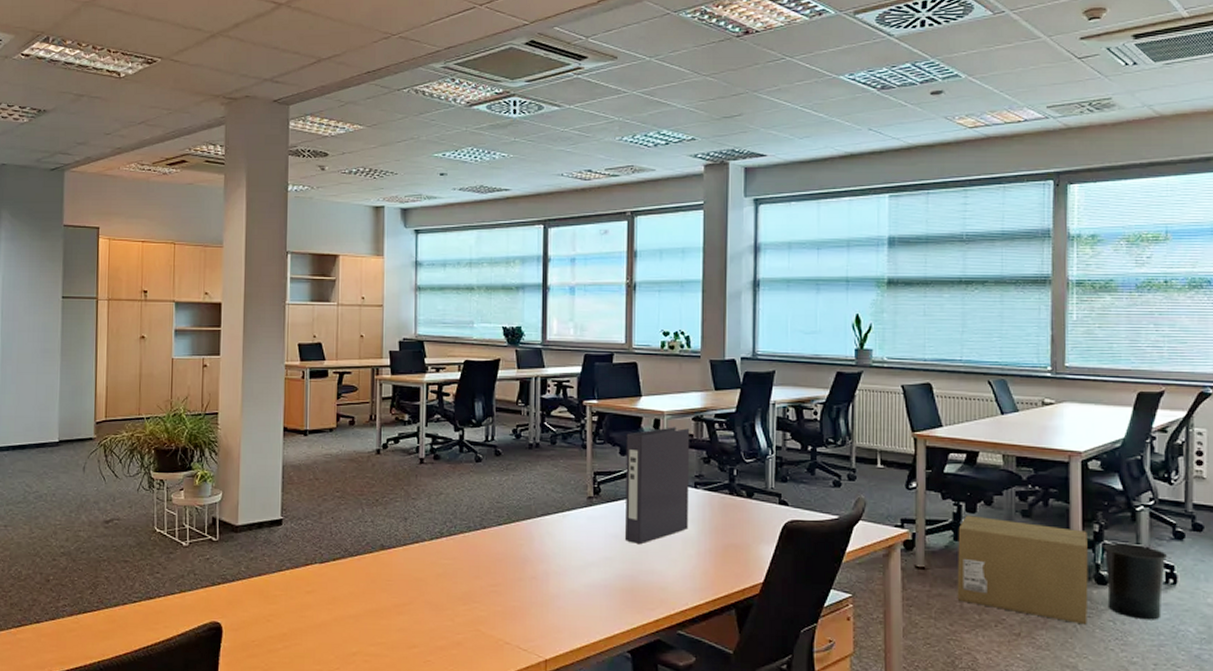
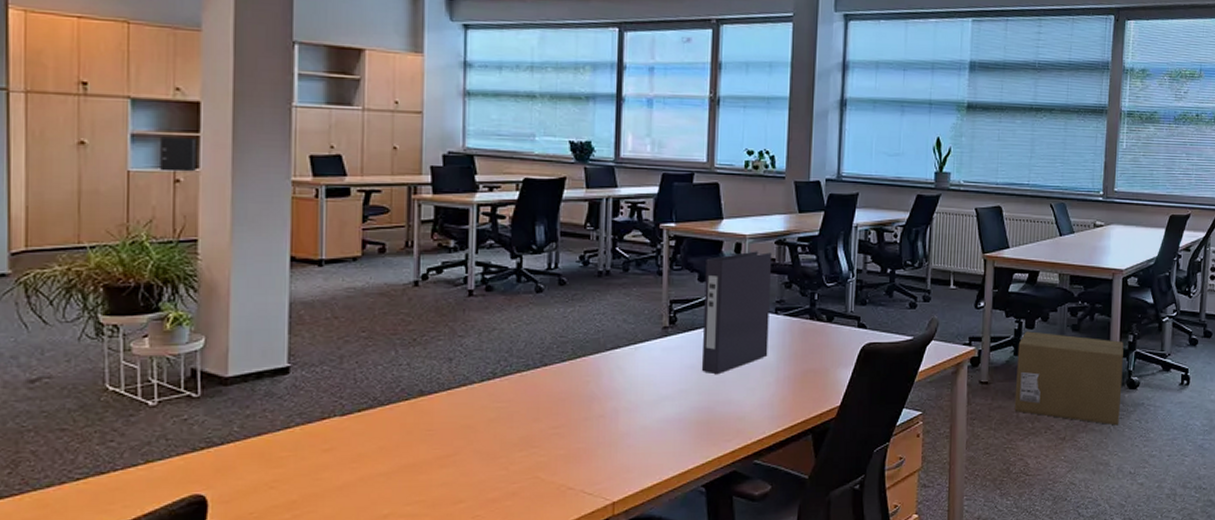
binder: none [194,331,219,359] -> present [160,136,197,172]
waste bin: present [1103,542,1167,620] -> none [1135,350,1183,418]

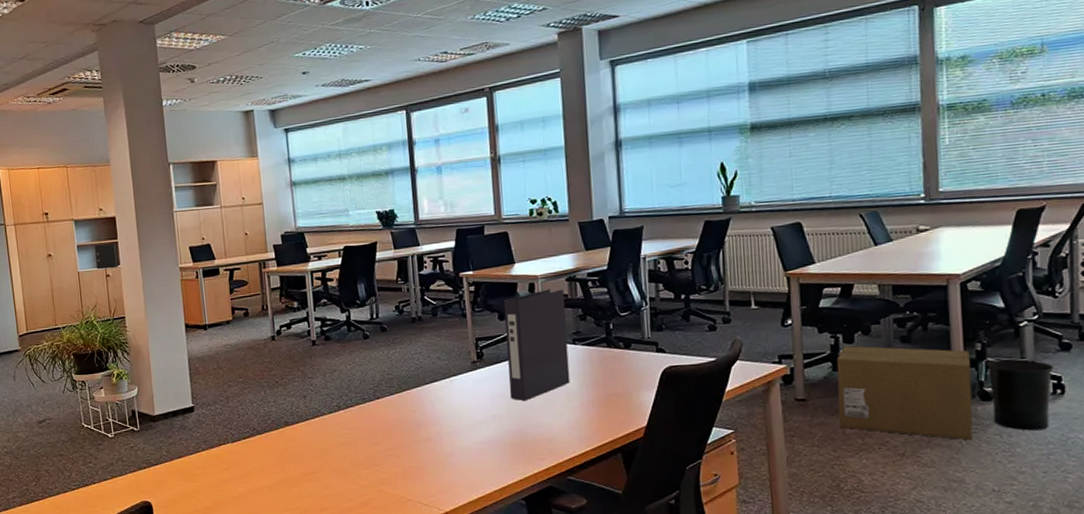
waste bin: none [1135,350,1183,418] -> present [986,359,1053,431]

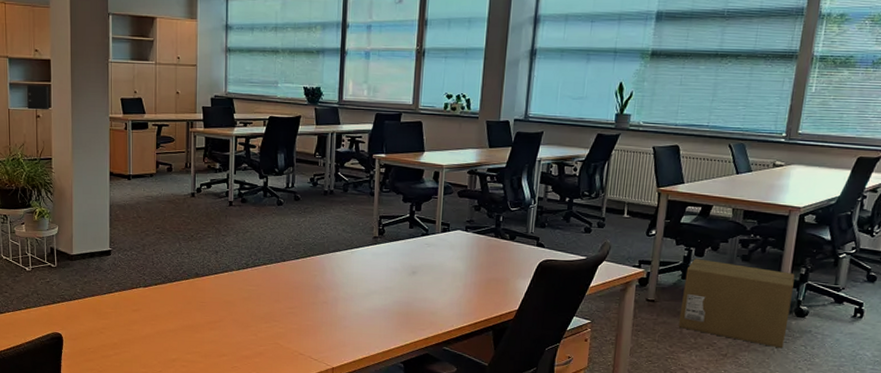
binder: present [503,289,570,401] -> none [403,178,465,277]
waste bin: present [986,359,1053,431] -> none [802,283,859,346]

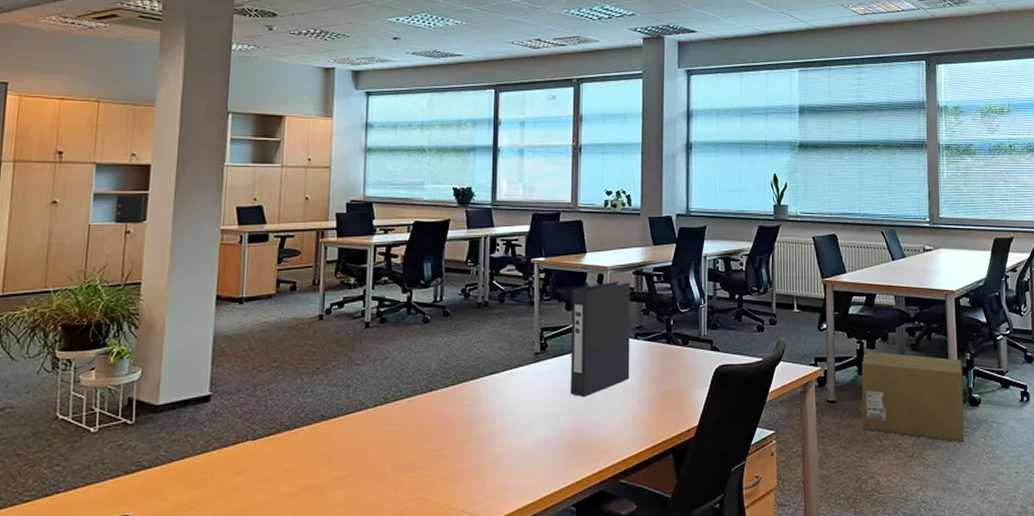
binder: none [403,178,465,277] -> present [570,281,631,397]

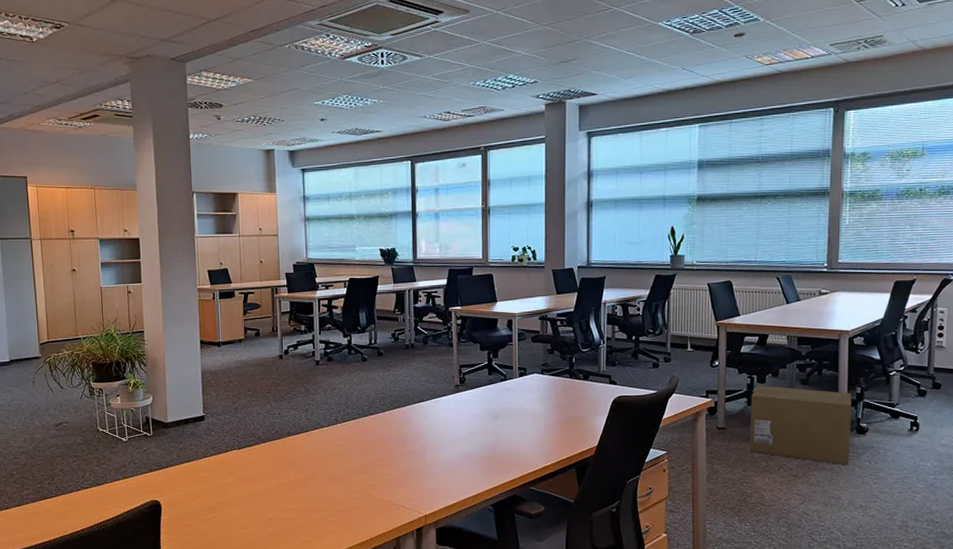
binder: present [115,194,146,224] -> none [118,262,140,286]
binder: present [570,281,631,397] -> none [485,325,537,421]

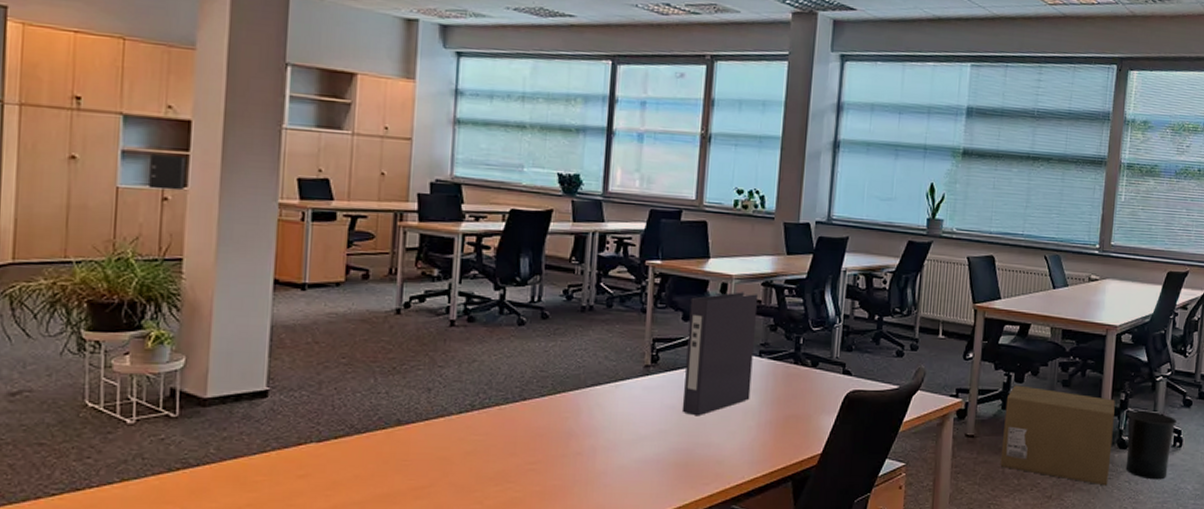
binder: none [118,262,140,286] -> present [149,153,186,191]
binder: none [485,325,537,421] -> present [681,291,759,416]
waste bin: none [863,401,912,459] -> present [1125,410,1177,480]

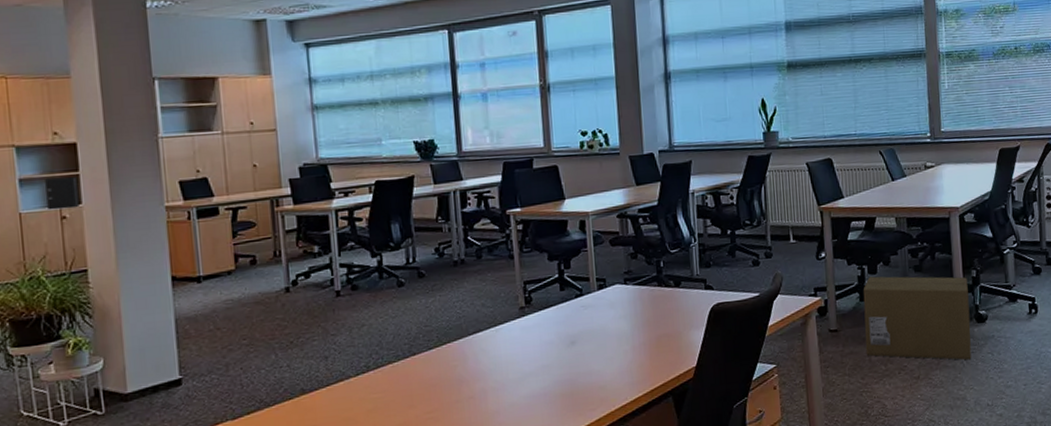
binder: present [681,291,759,416] -> none [553,226,622,348]
waste bin: present [1125,410,1177,480] -> none [980,283,1029,348]

